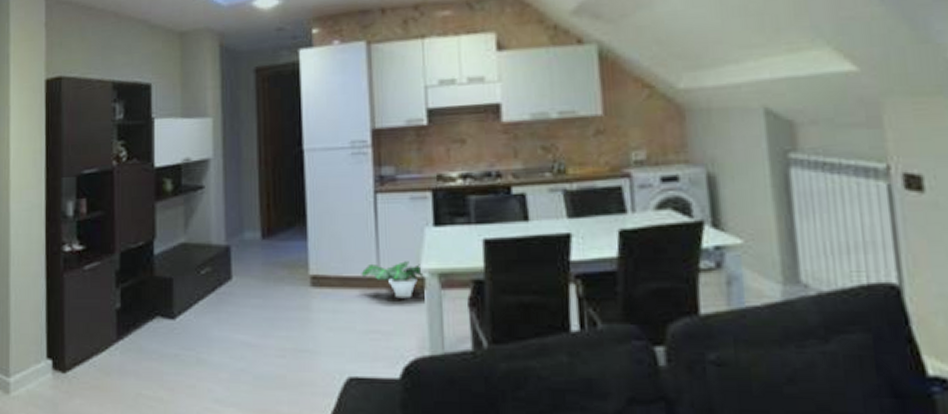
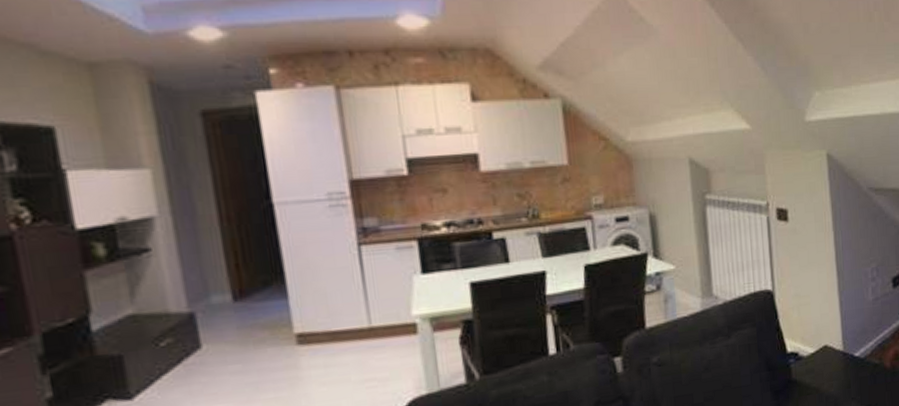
potted plant: present [361,261,424,299] -> none [351,309,416,346]

